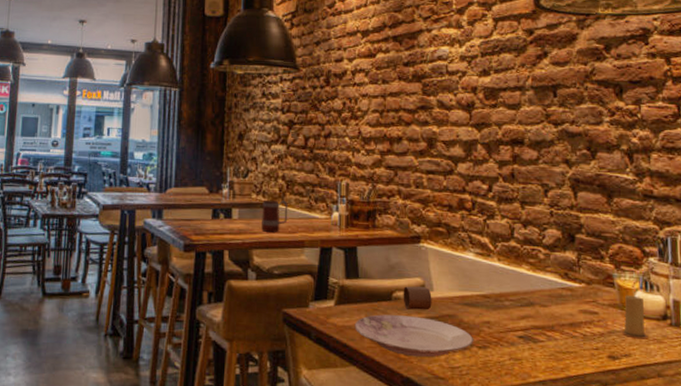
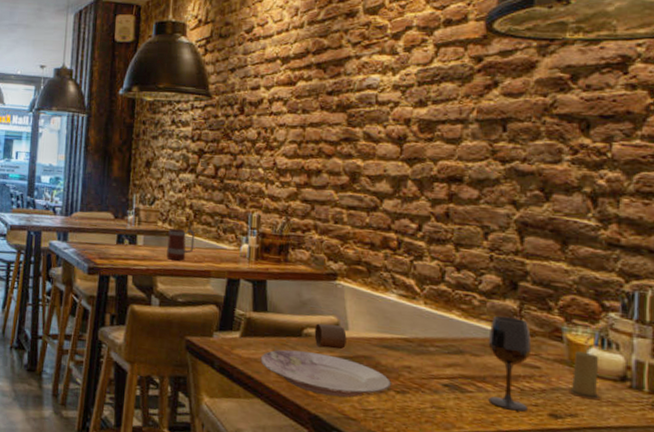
wine glass: none [554,267,590,356] -> present [488,315,532,412]

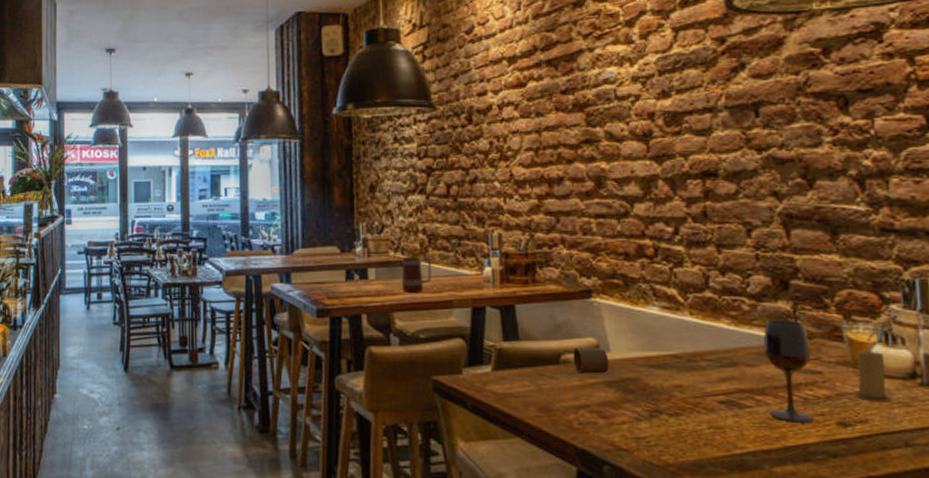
plate: present [260,349,392,398] -> none [516,380,664,427]

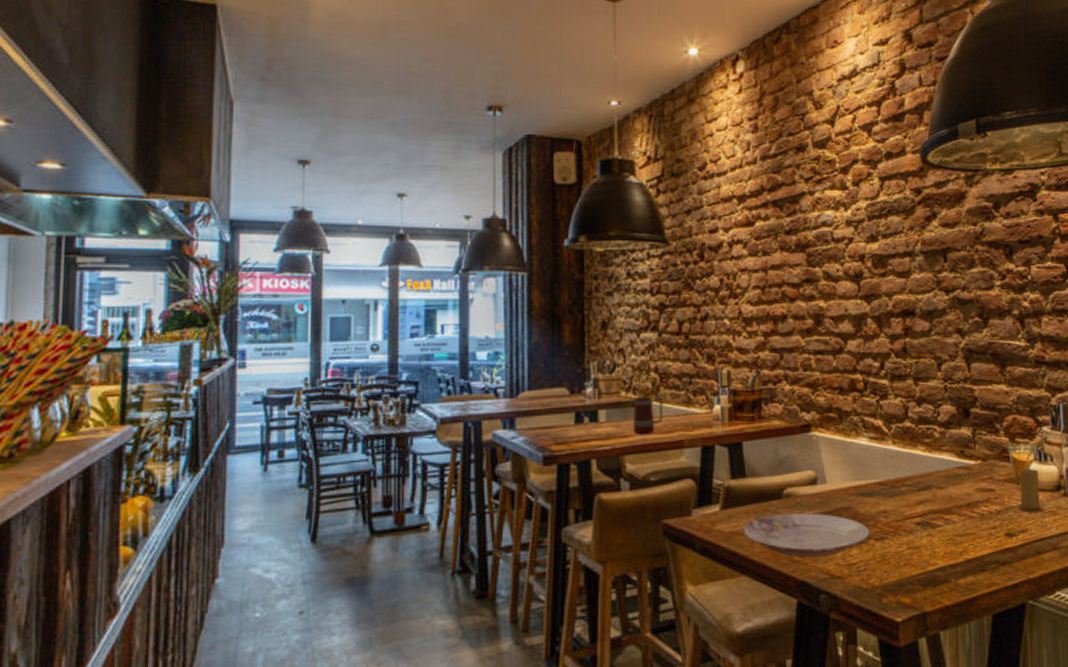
plate: none [516,380,664,427] -> present [743,513,871,558]
cup: present [573,347,609,374] -> none [794,480,826,506]
wine glass: present [763,319,813,423] -> none [950,444,988,537]

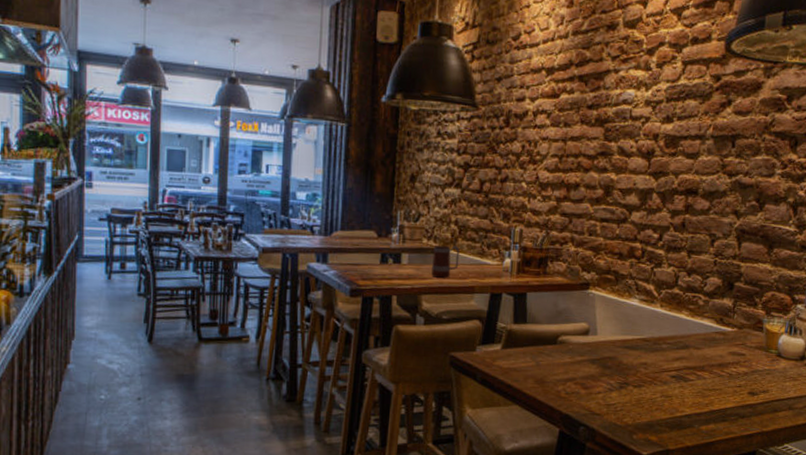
plate: present [743,513,871,558] -> none [519,357,631,396]
candle: present [1018,468,1044,513] -> none [764,338,787,377]

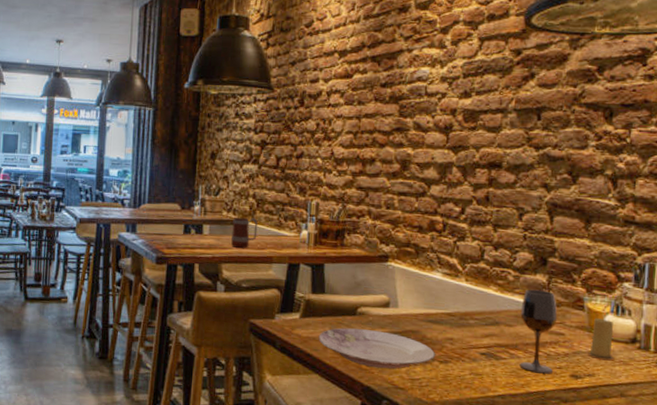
plate: none [519,357,631,396] -> present [318,327,436,370]
wine glass: none [705,313,740,393] -> present [519,289,558,374]
candle: none [764,338,787,377] -> present [588,318,615,361]

